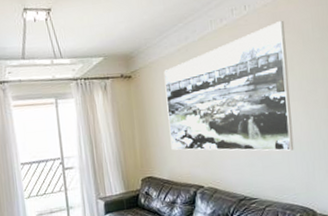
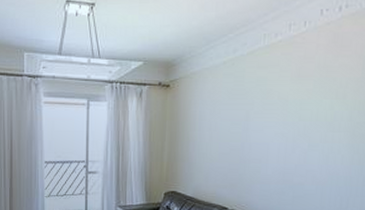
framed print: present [163,20,294,151] -> none [200,42,346,183]

